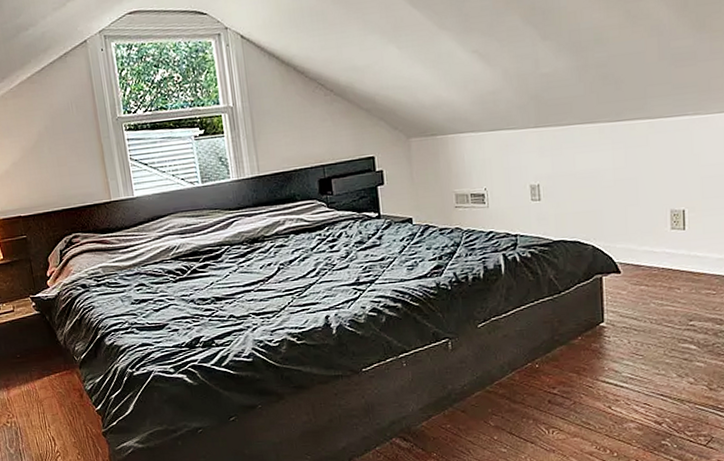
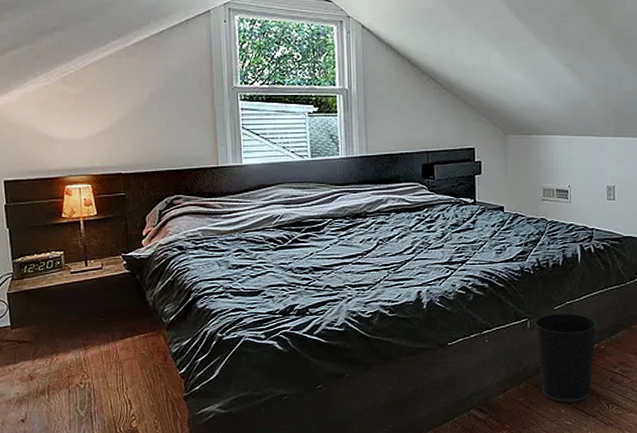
wastebasket: none [456,330,529,428] -> present [535,313,597,402]

